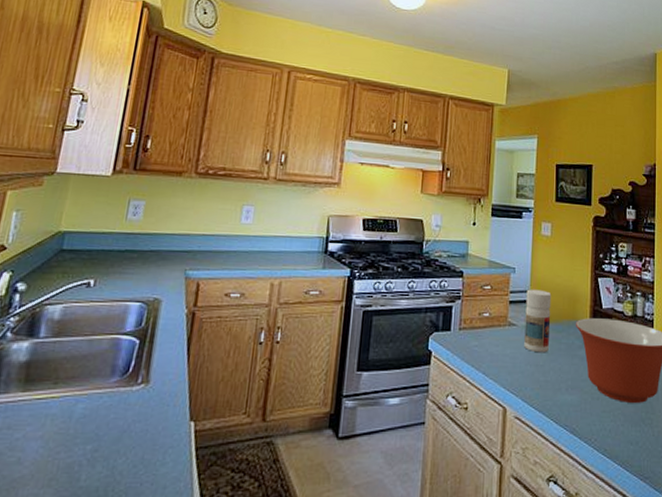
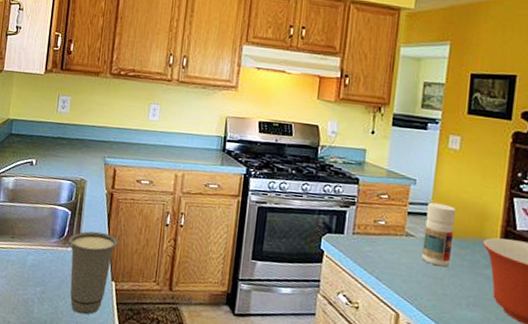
cup: none [133,361,201,470] -> present [68,231,119,315]

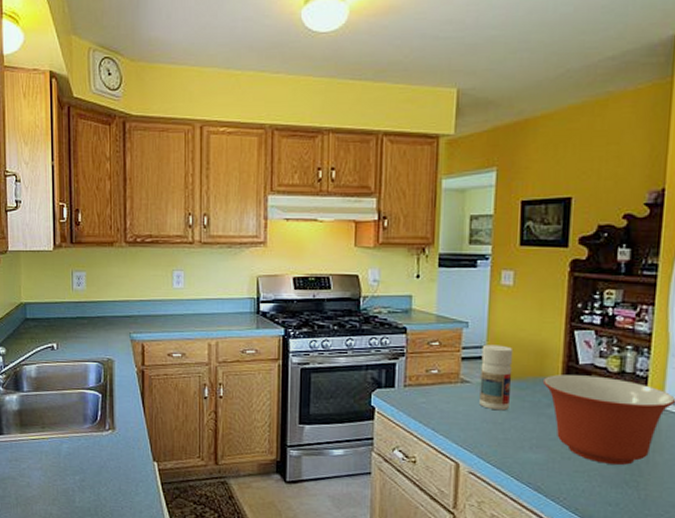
cup: present [68,231,119,315] -> none [102,412,156,498]

